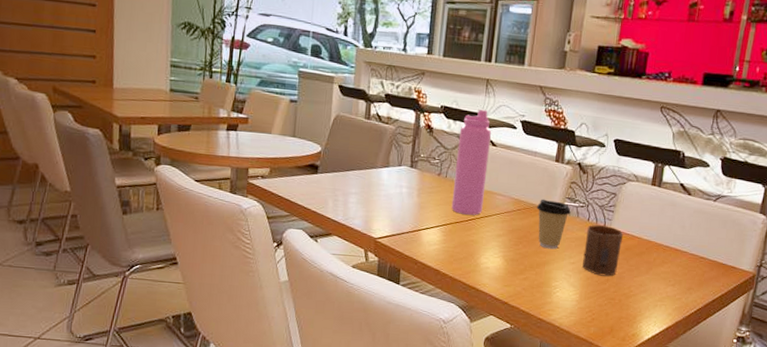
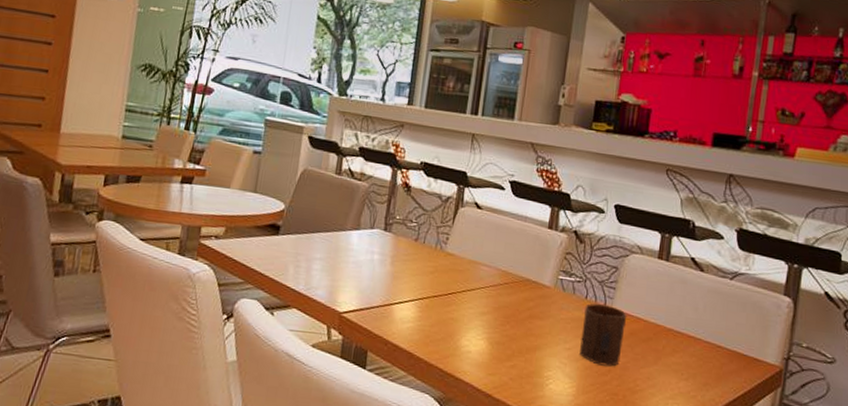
water bottle: present [451,110,491,215] -> none [429,167,476,289]
coffee cup: present [537,199,571,250] -> none [527,271,566,332]

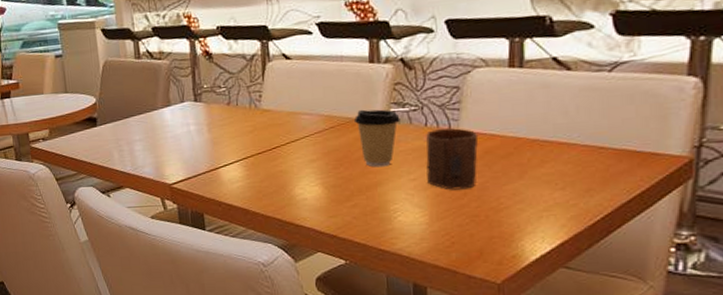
coffee cup: none [527,271,566,332] -> present [354,109,400,168]

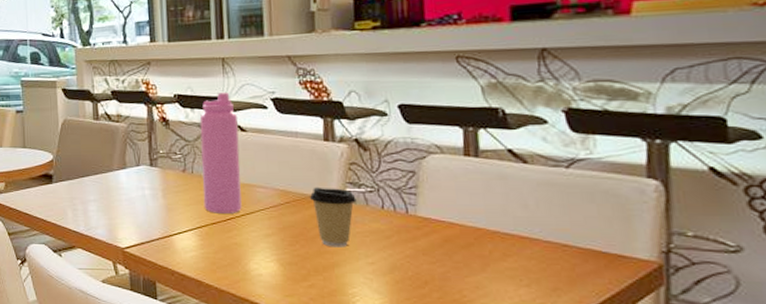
water bottle: none [243,20,287,144] -> present [199,93,242,213]
cup: present [426,128,479,190] -> none [383,213,438,278]

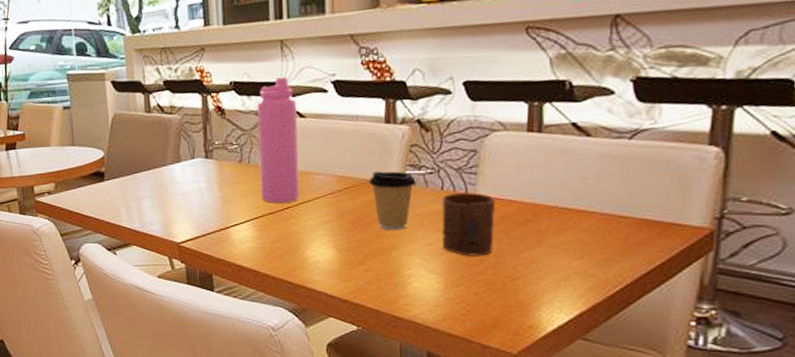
cup: none [383,213,438,278] -> present [442,192,496,257]

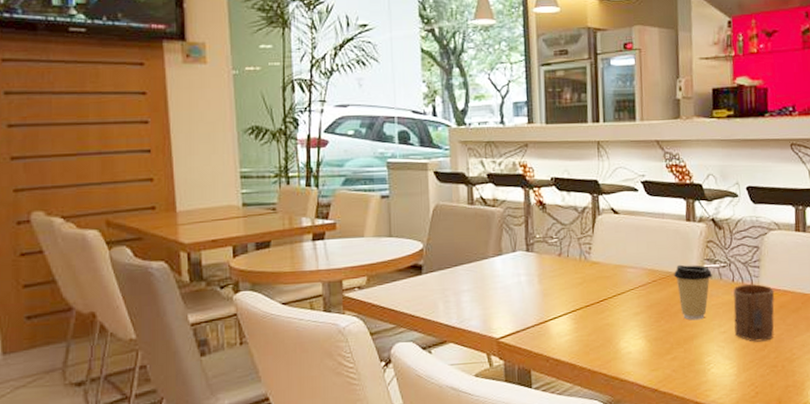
water bottle: present [256,77,300,203] -> none [575,176,614,296]

